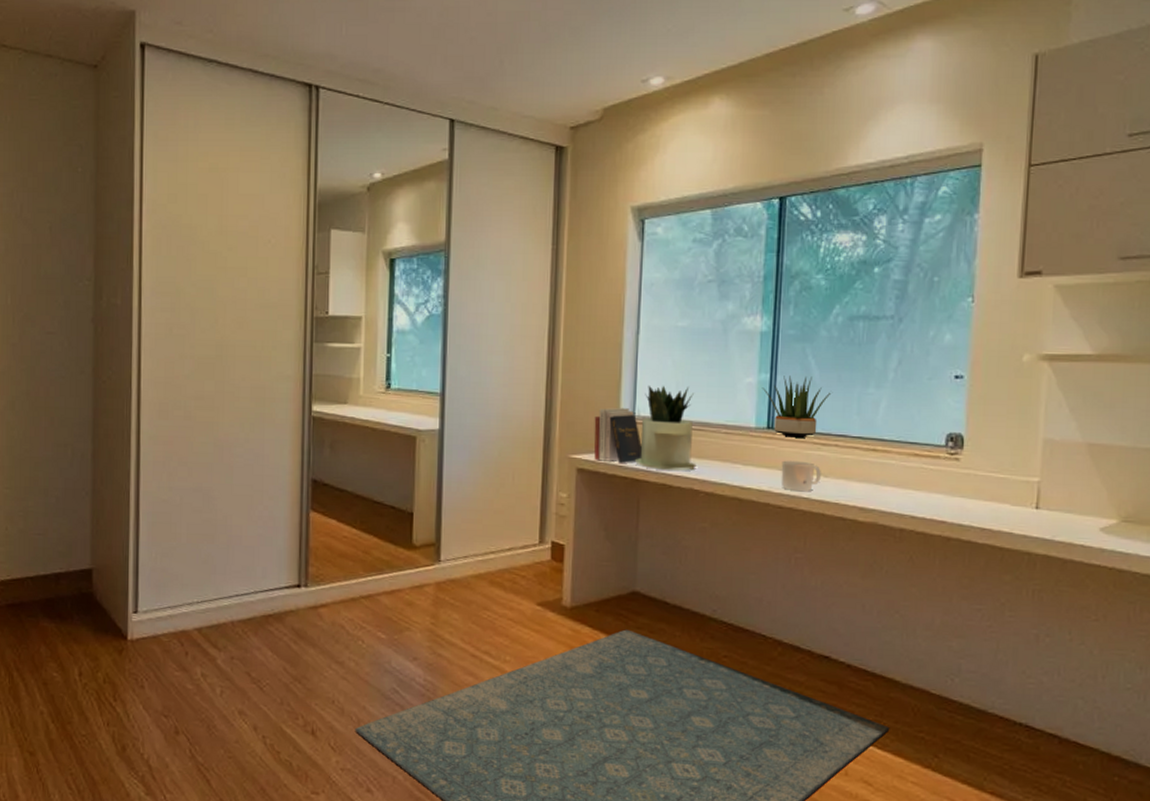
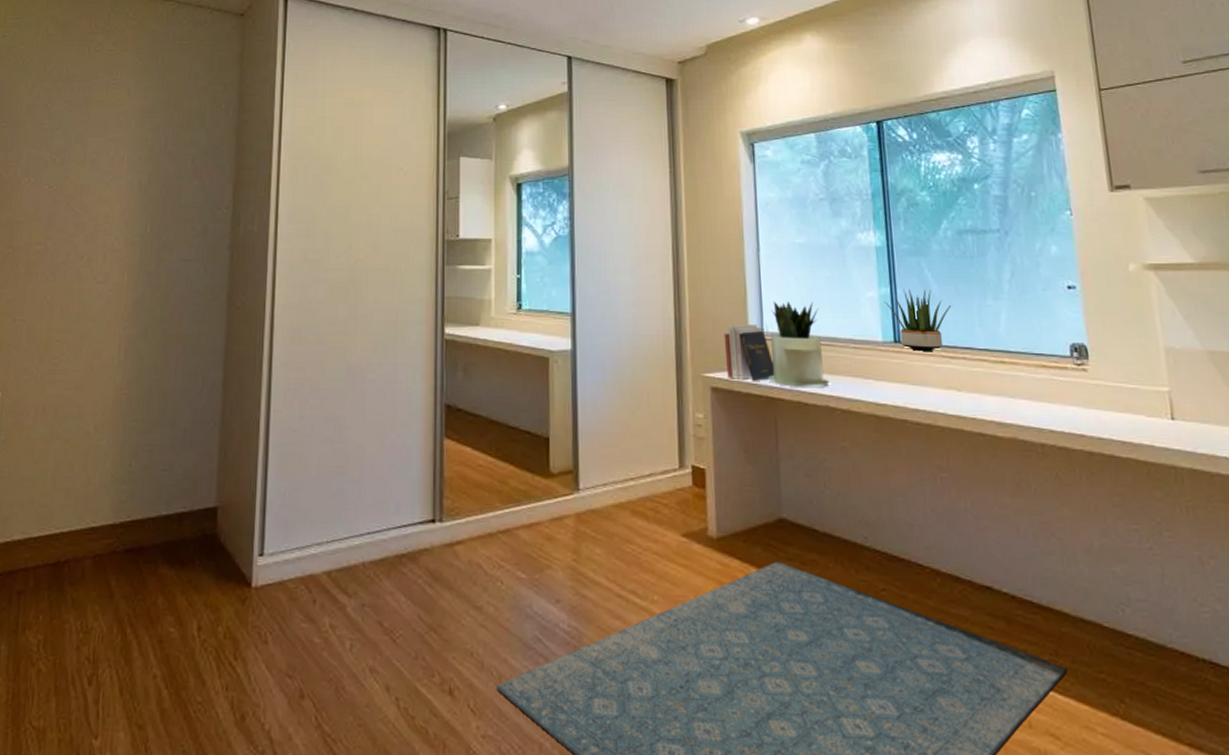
mug: present [781,460,821,492] -> none [913,374,954,407]

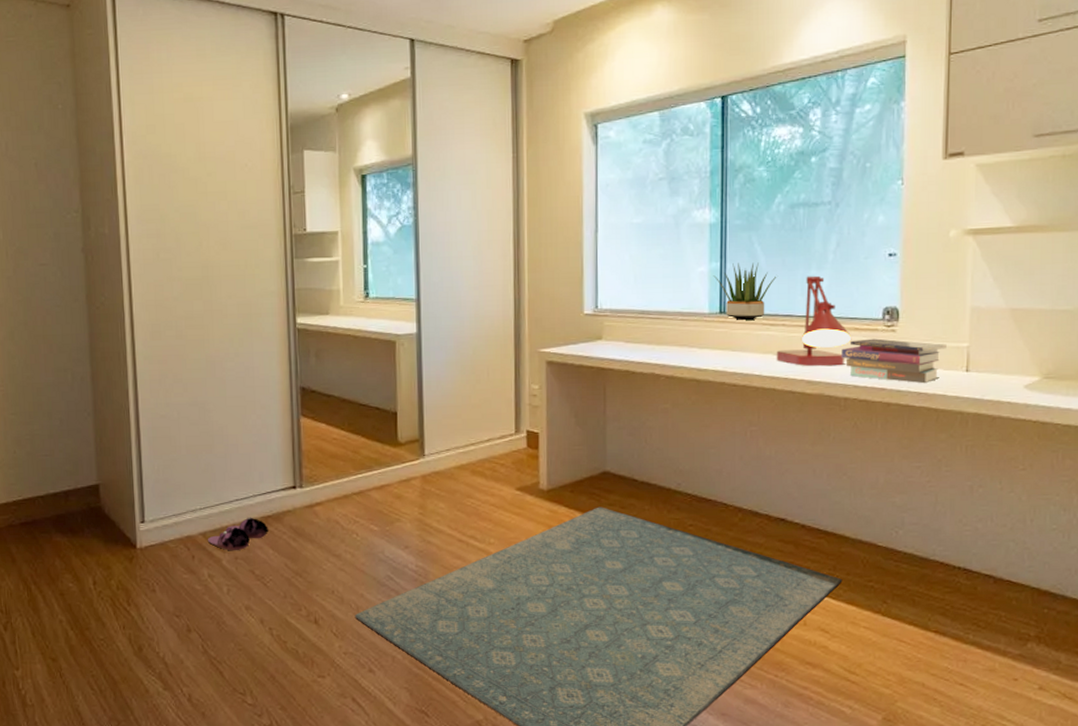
slippers: none [332,555,402,596] -> present [207,517,268,551]
books: present [724,325,774,382] -> none [560,302,605,355]
planter: present [767,301,830,389] -> none [599,279,656,359]
desk lamp: none [959,306,1041,407] -> present [776,275,852,367]
books: none [1030,377,1146,432] -> present [841,338,947,384]

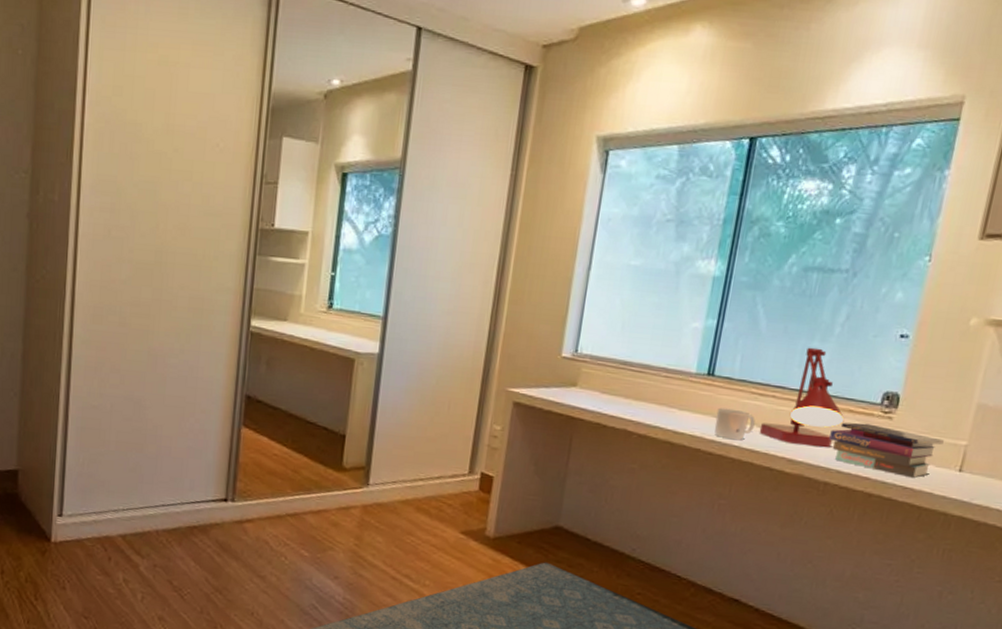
slippers: present [207,517,268,551] -> none [126,525,193,559]
potted plant: present [713,262,778,320] -> none [707,323,778,387]
mug: none [734,341,771,370] -> present [714,407,755,441]

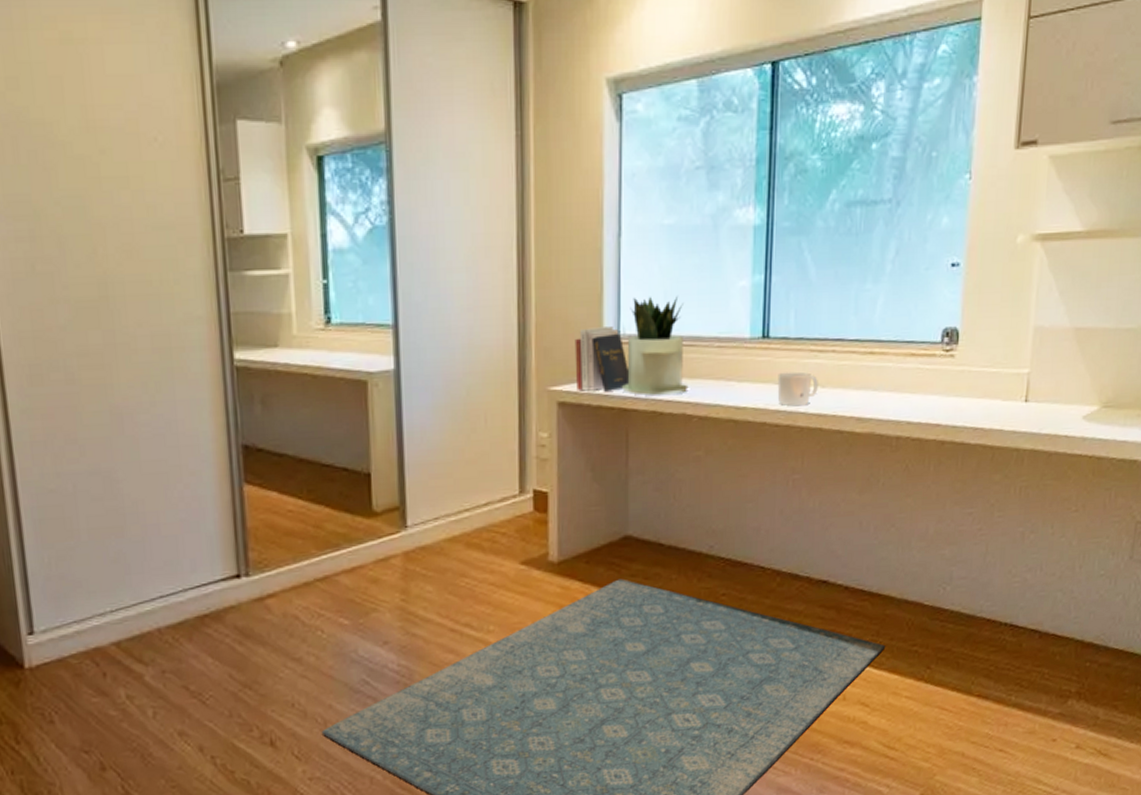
books: none [532,343,581,401] -> present [574,326,628,393]
planter: none [571,324,639,413] -> present [621,296,689,397]
desk lamp: present [759,347,844,448] -> none [824,290,908,401]
books: present [829,422,944,479] -> none [895,365,1007,418]

